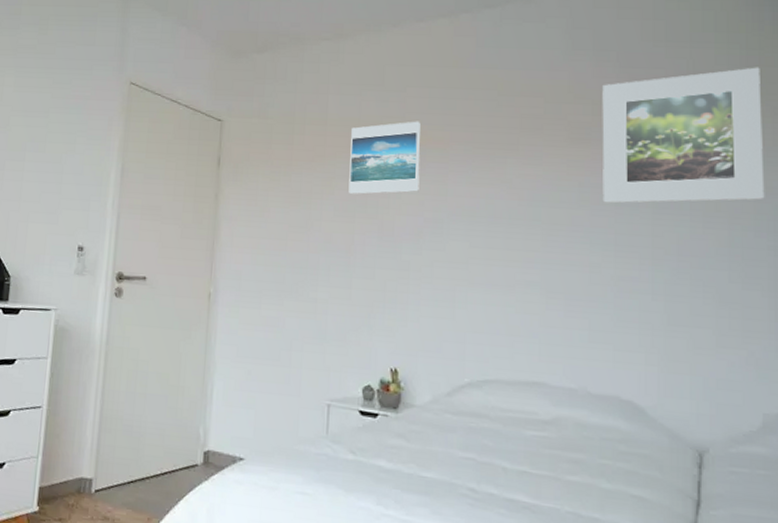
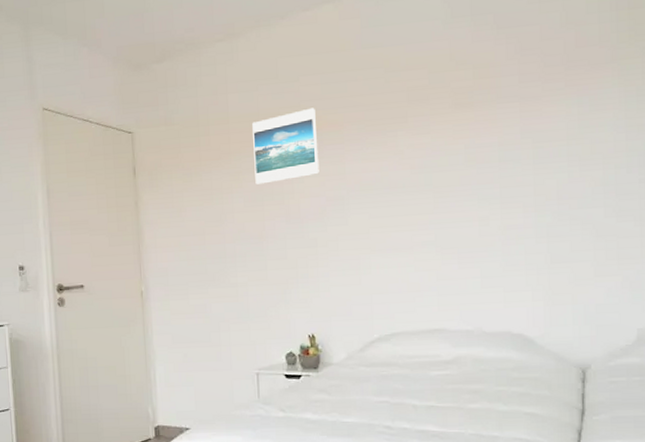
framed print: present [602,67,765,203] -> none [482,10,636,161]

